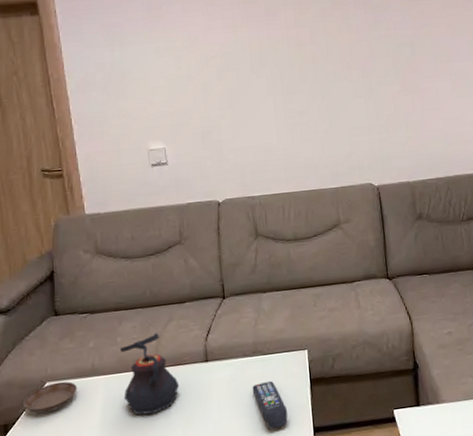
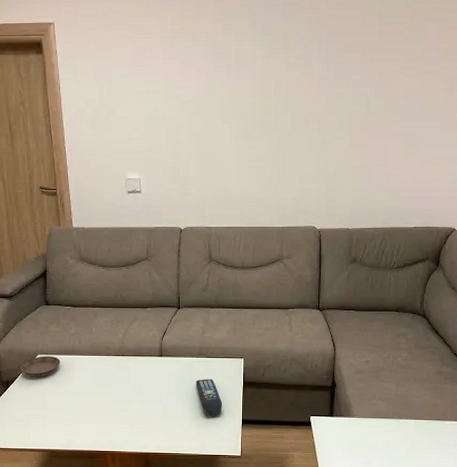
teapot: present [119,332,180,415] -> none [94,328,139,391]

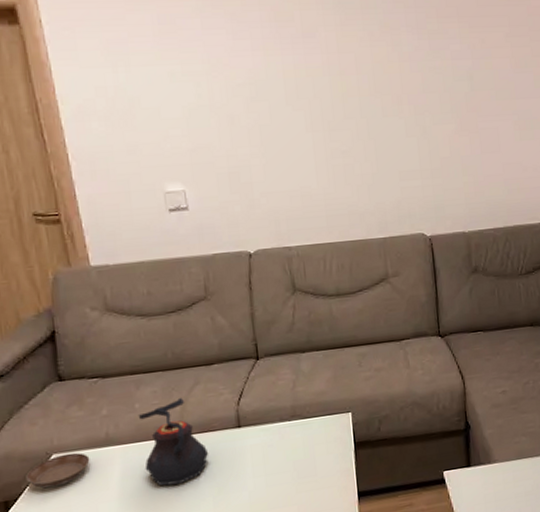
teapot: none [94,328,139,391] -> present [138,397,209,486]
remote control: present [196,379,222,416] -> none [290,446,330,496]

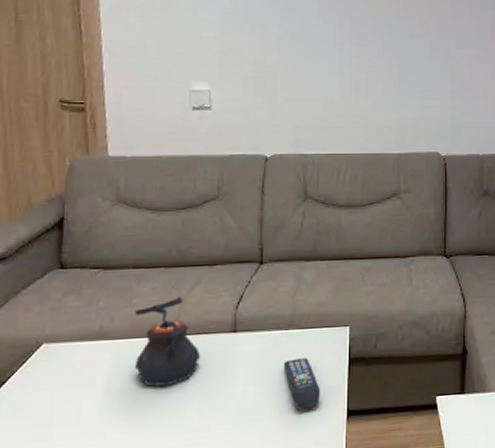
saucer: present [26,452,90,488] -> none [12,343,80,379]
remote control: none [290,446,330,496] -> present [283,358,320,410]

